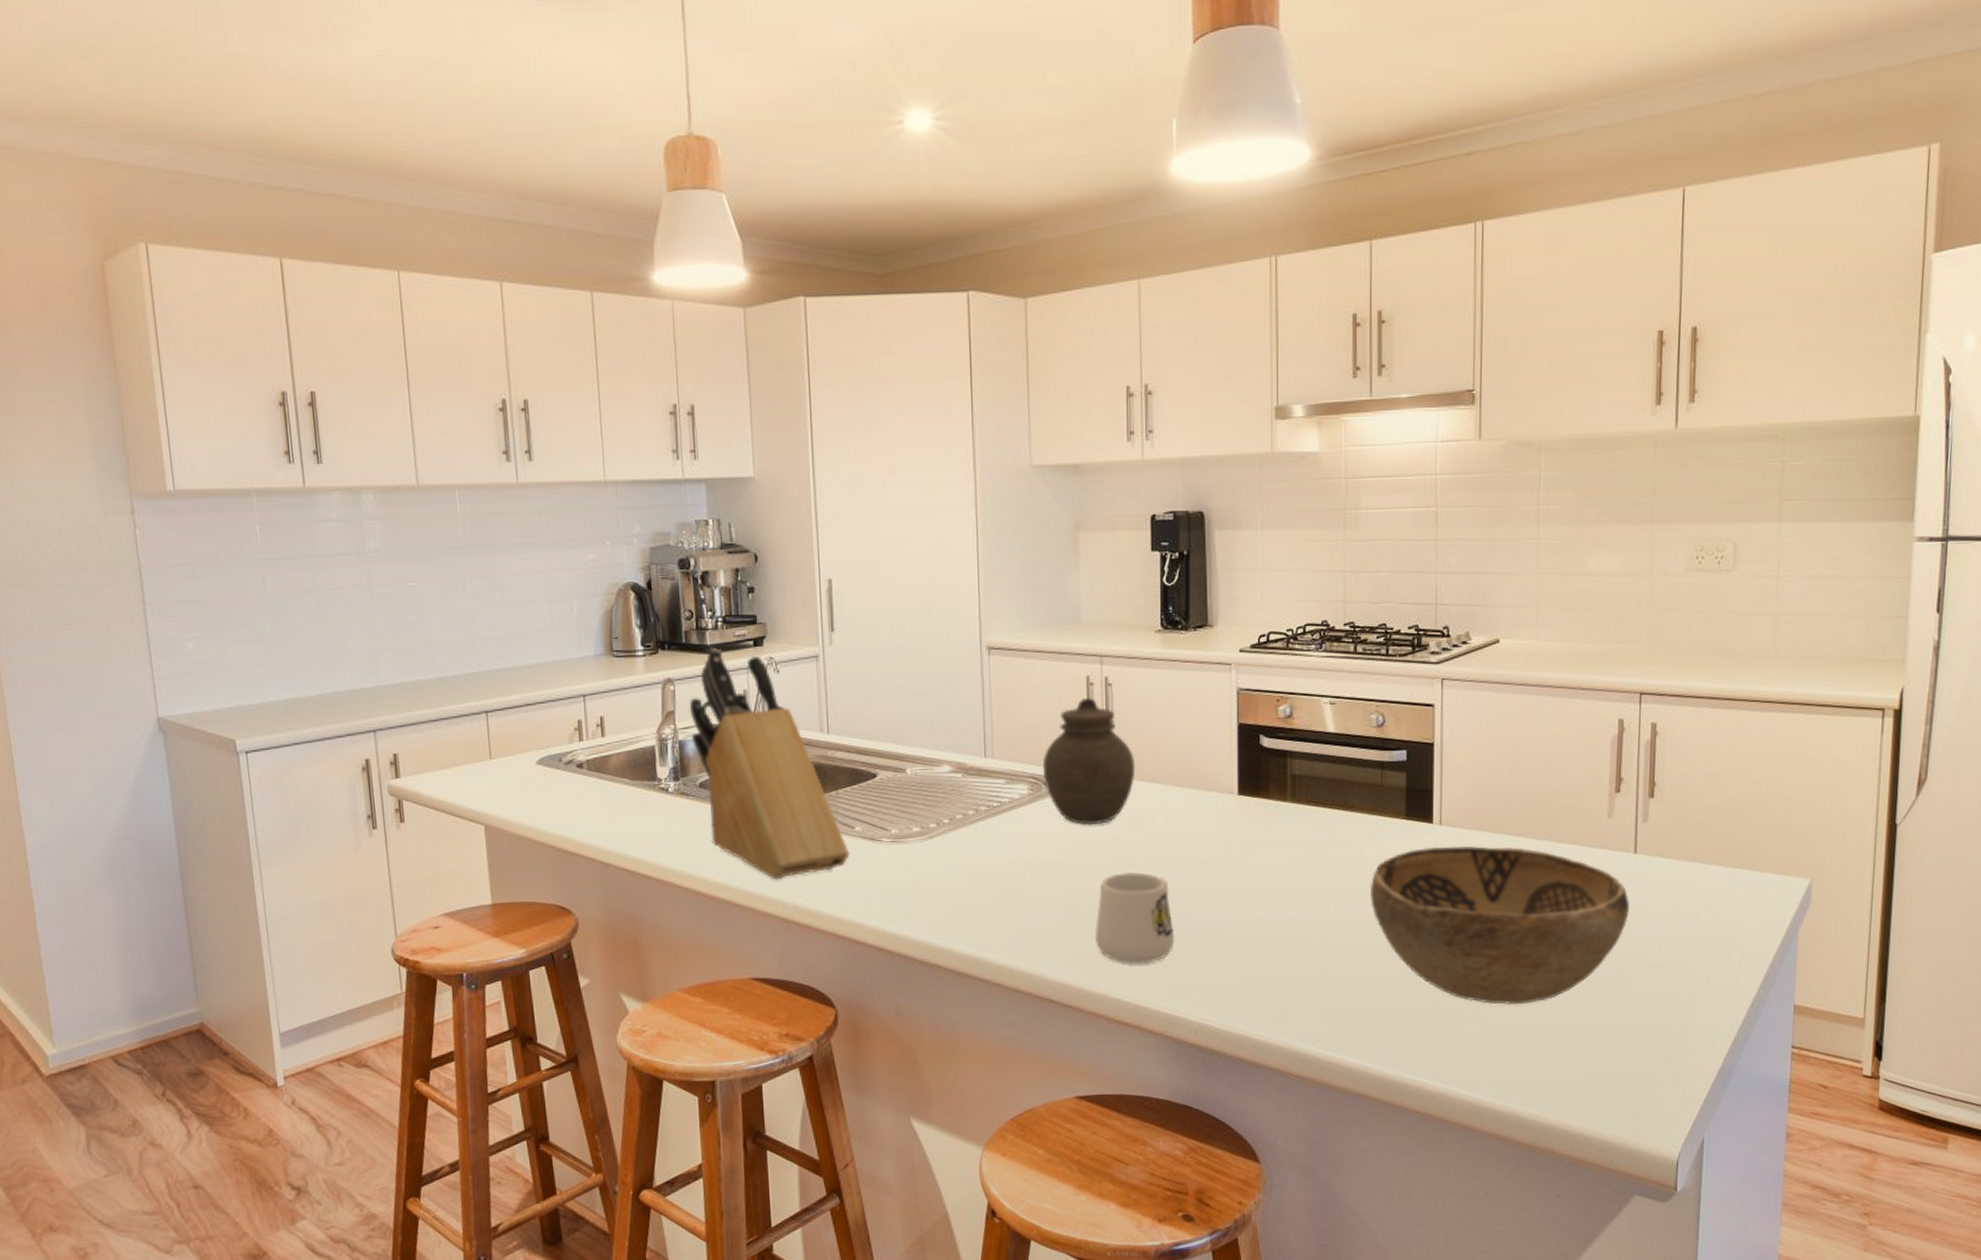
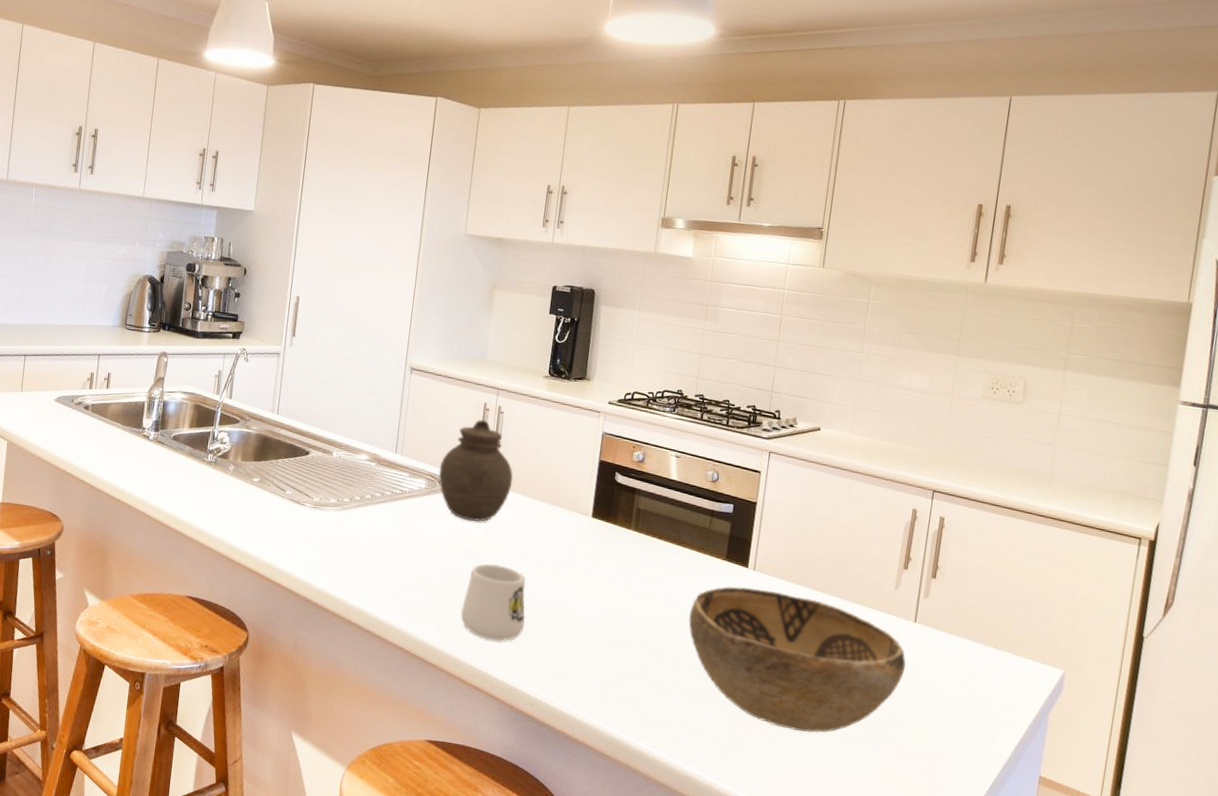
knife block: present [689,648,850,880] -> none [174,334,279,522]

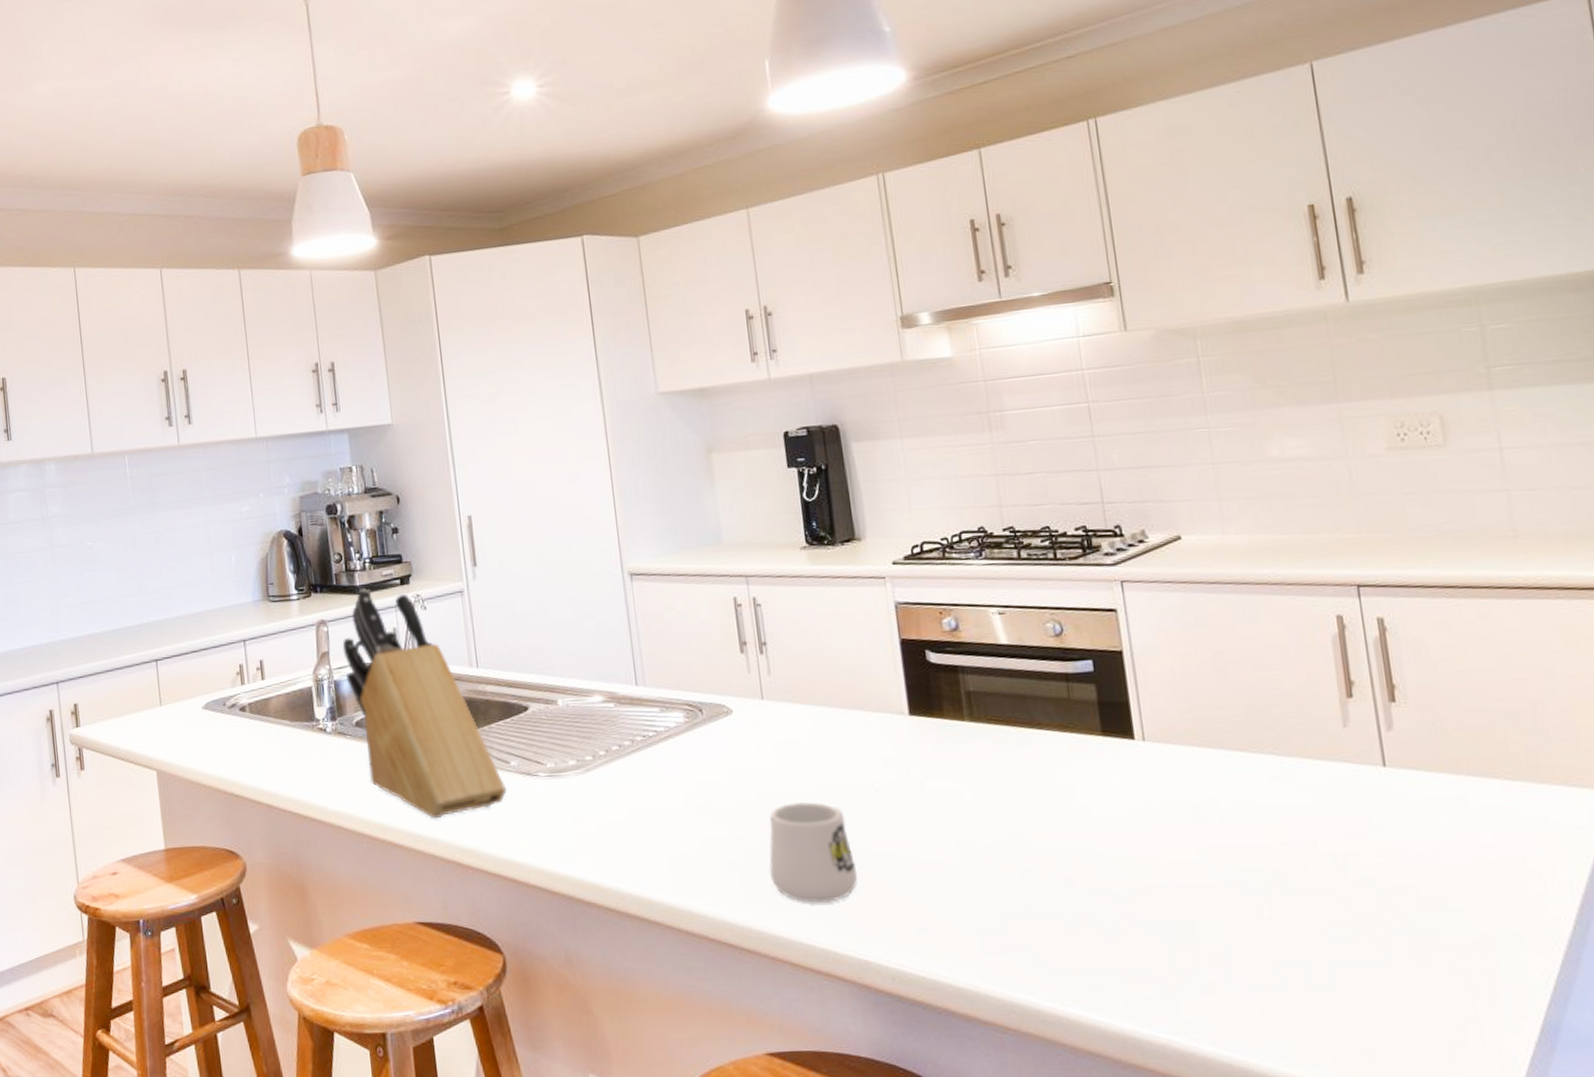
knife block: none [174,334,279,522] -> present [342,588,507,819]
jar: present [439,419,513,522] -> none [696,618,795,753]
decorative bowl: present [688,586,907,733] -> none [1071,763,1390,947]

